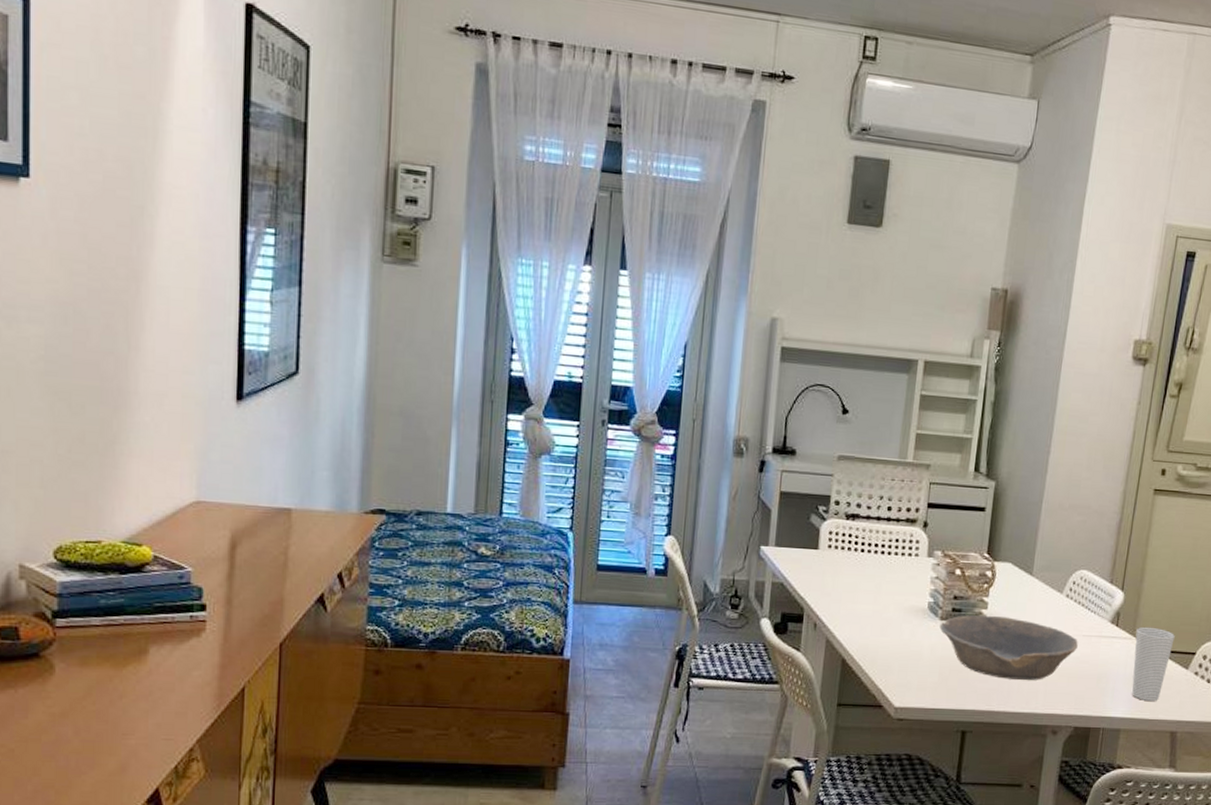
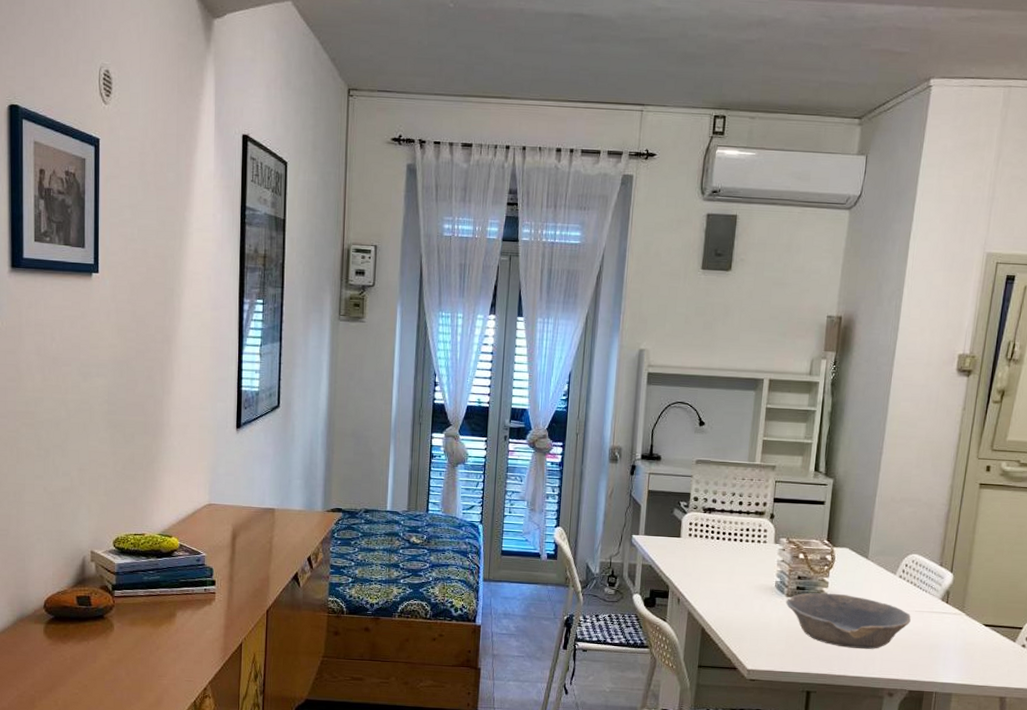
cup: present [1132,626,1175,701] -> none [962,604,1002,669]

